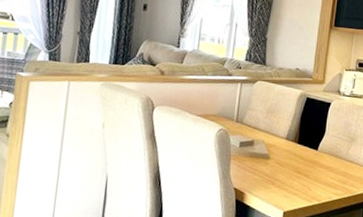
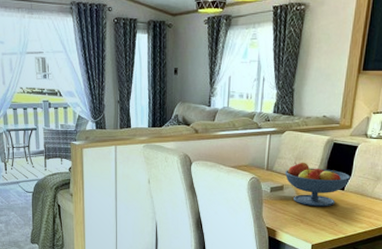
fruit bowl: none [255,115,325,168] -> present [284,162,351,207]

